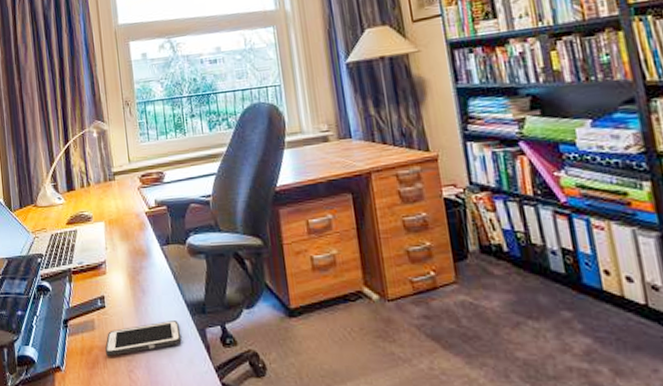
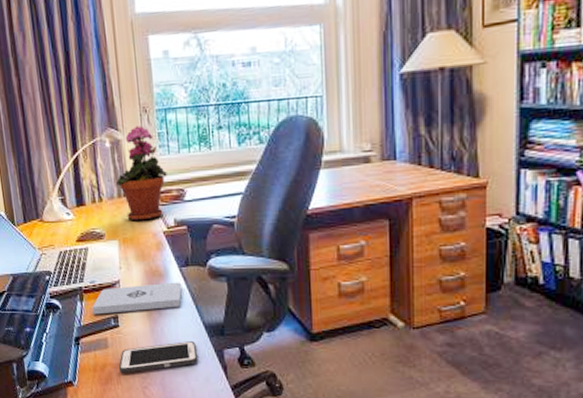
notepad: none [80,260,165,296] -> present [92,282,183,315]
potted plant: none [103,117,148,204] -> present [116,125,167,221]

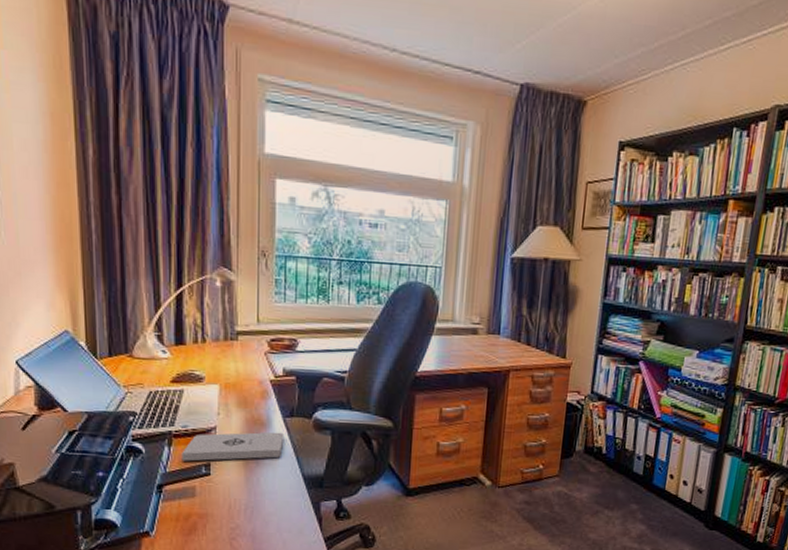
potted plant: present [116,125,167,221] -> none [224,269,281,368]
cell phone: present [119,341,198,373] -> none [206,492,294,524]

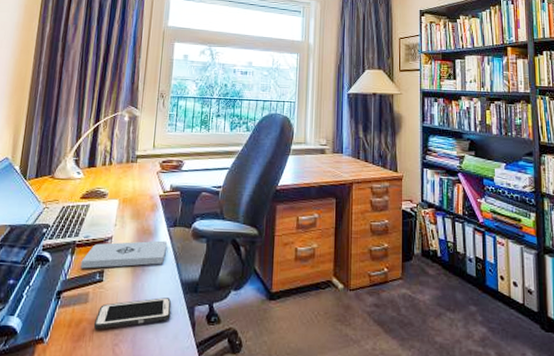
cell phone: none [206,492,294,524] -> present [94,297,171,329]

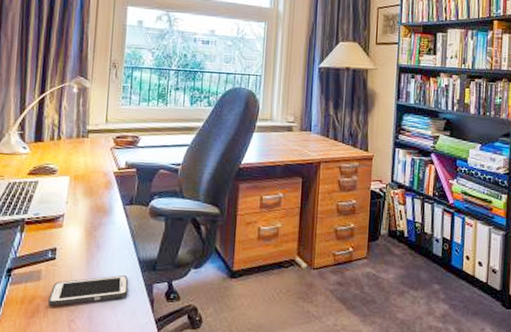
notepad: present [80,240,168,269] -> none [31,218,124,247]

